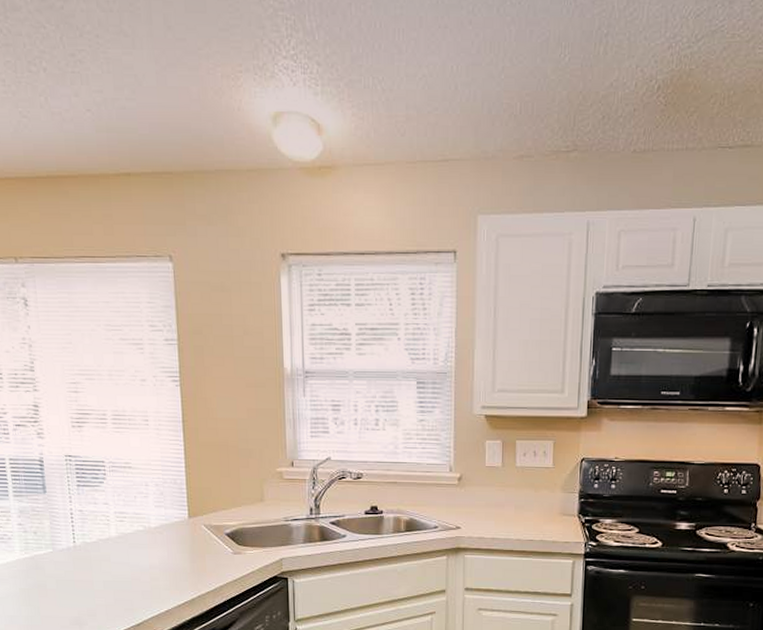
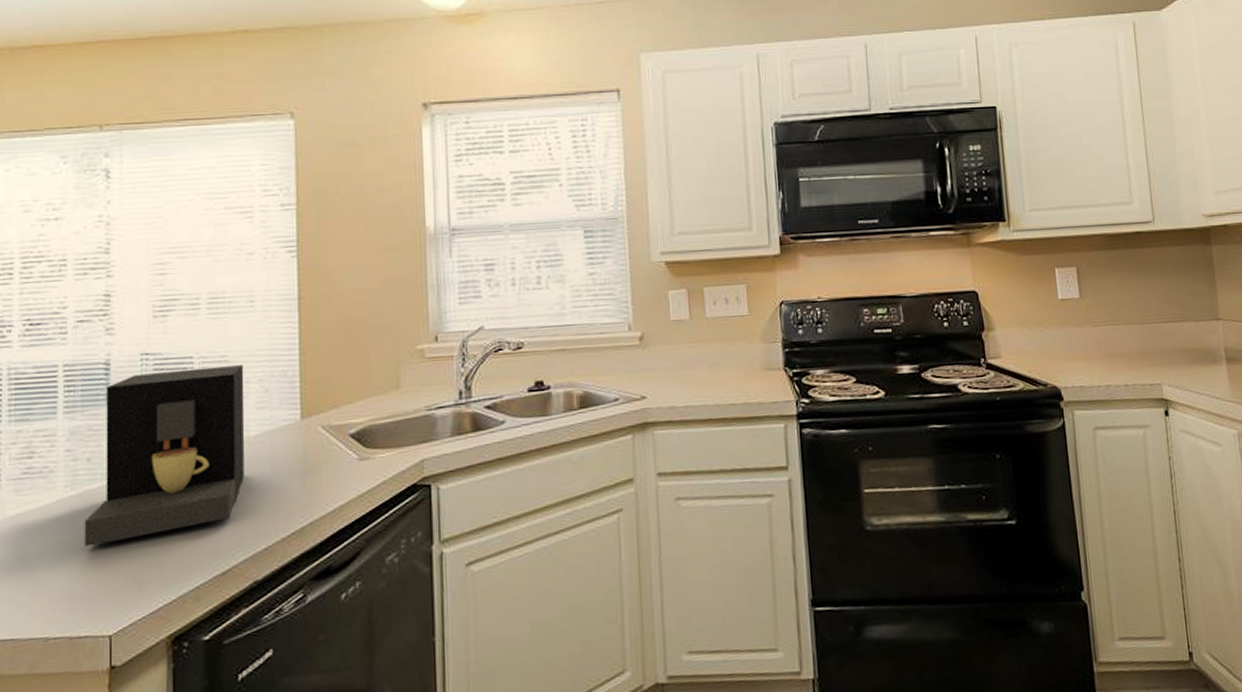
coffee maker: none [36,471,149,595] -> present [84,365,245,547]

